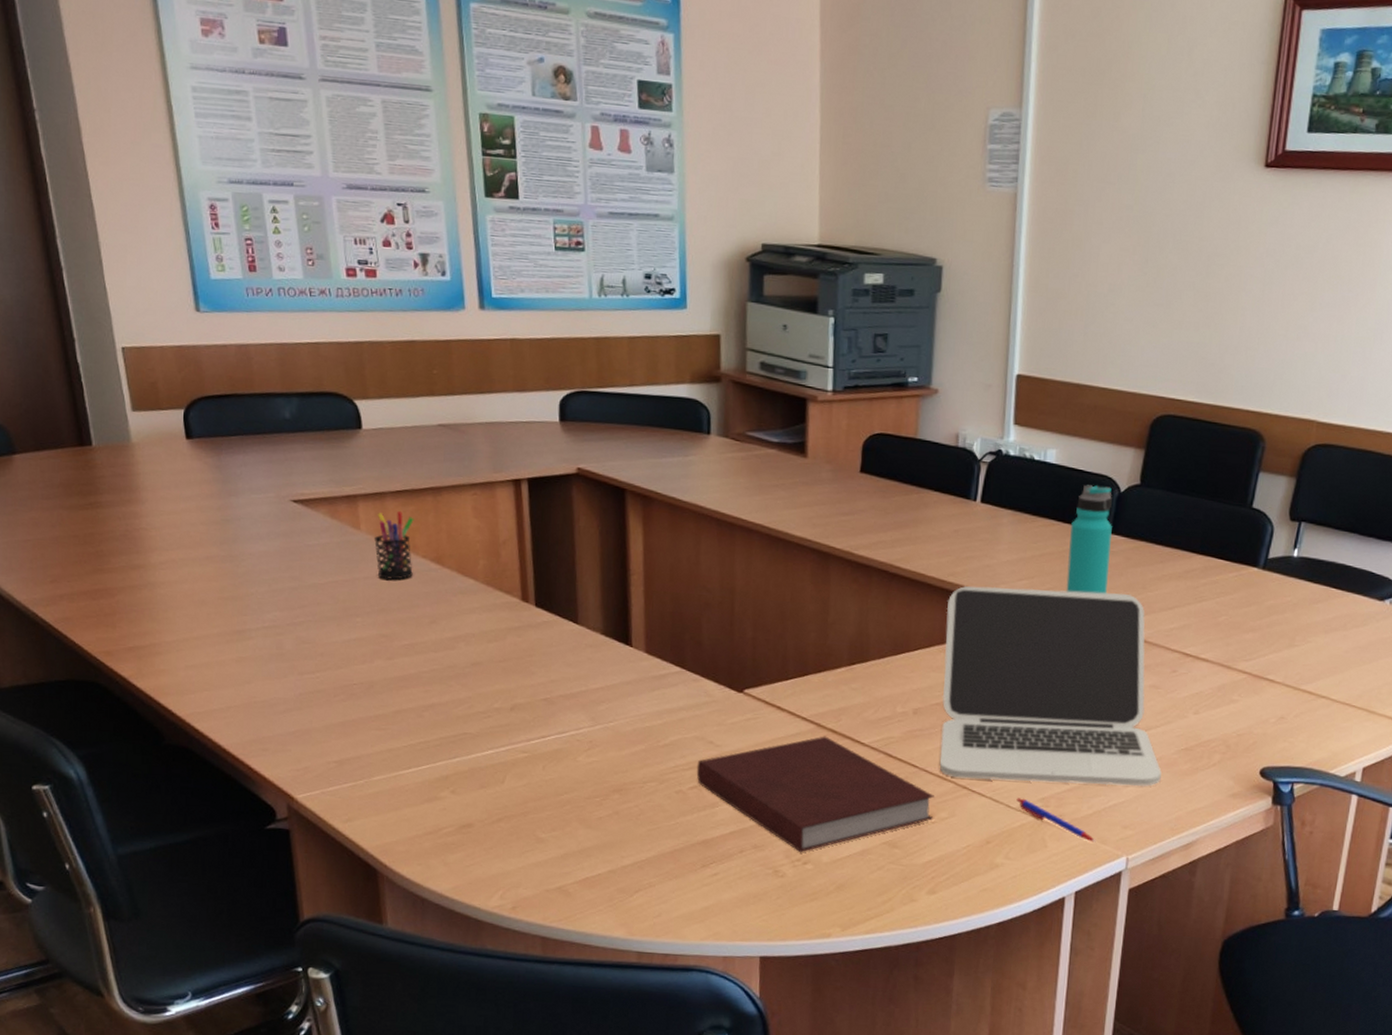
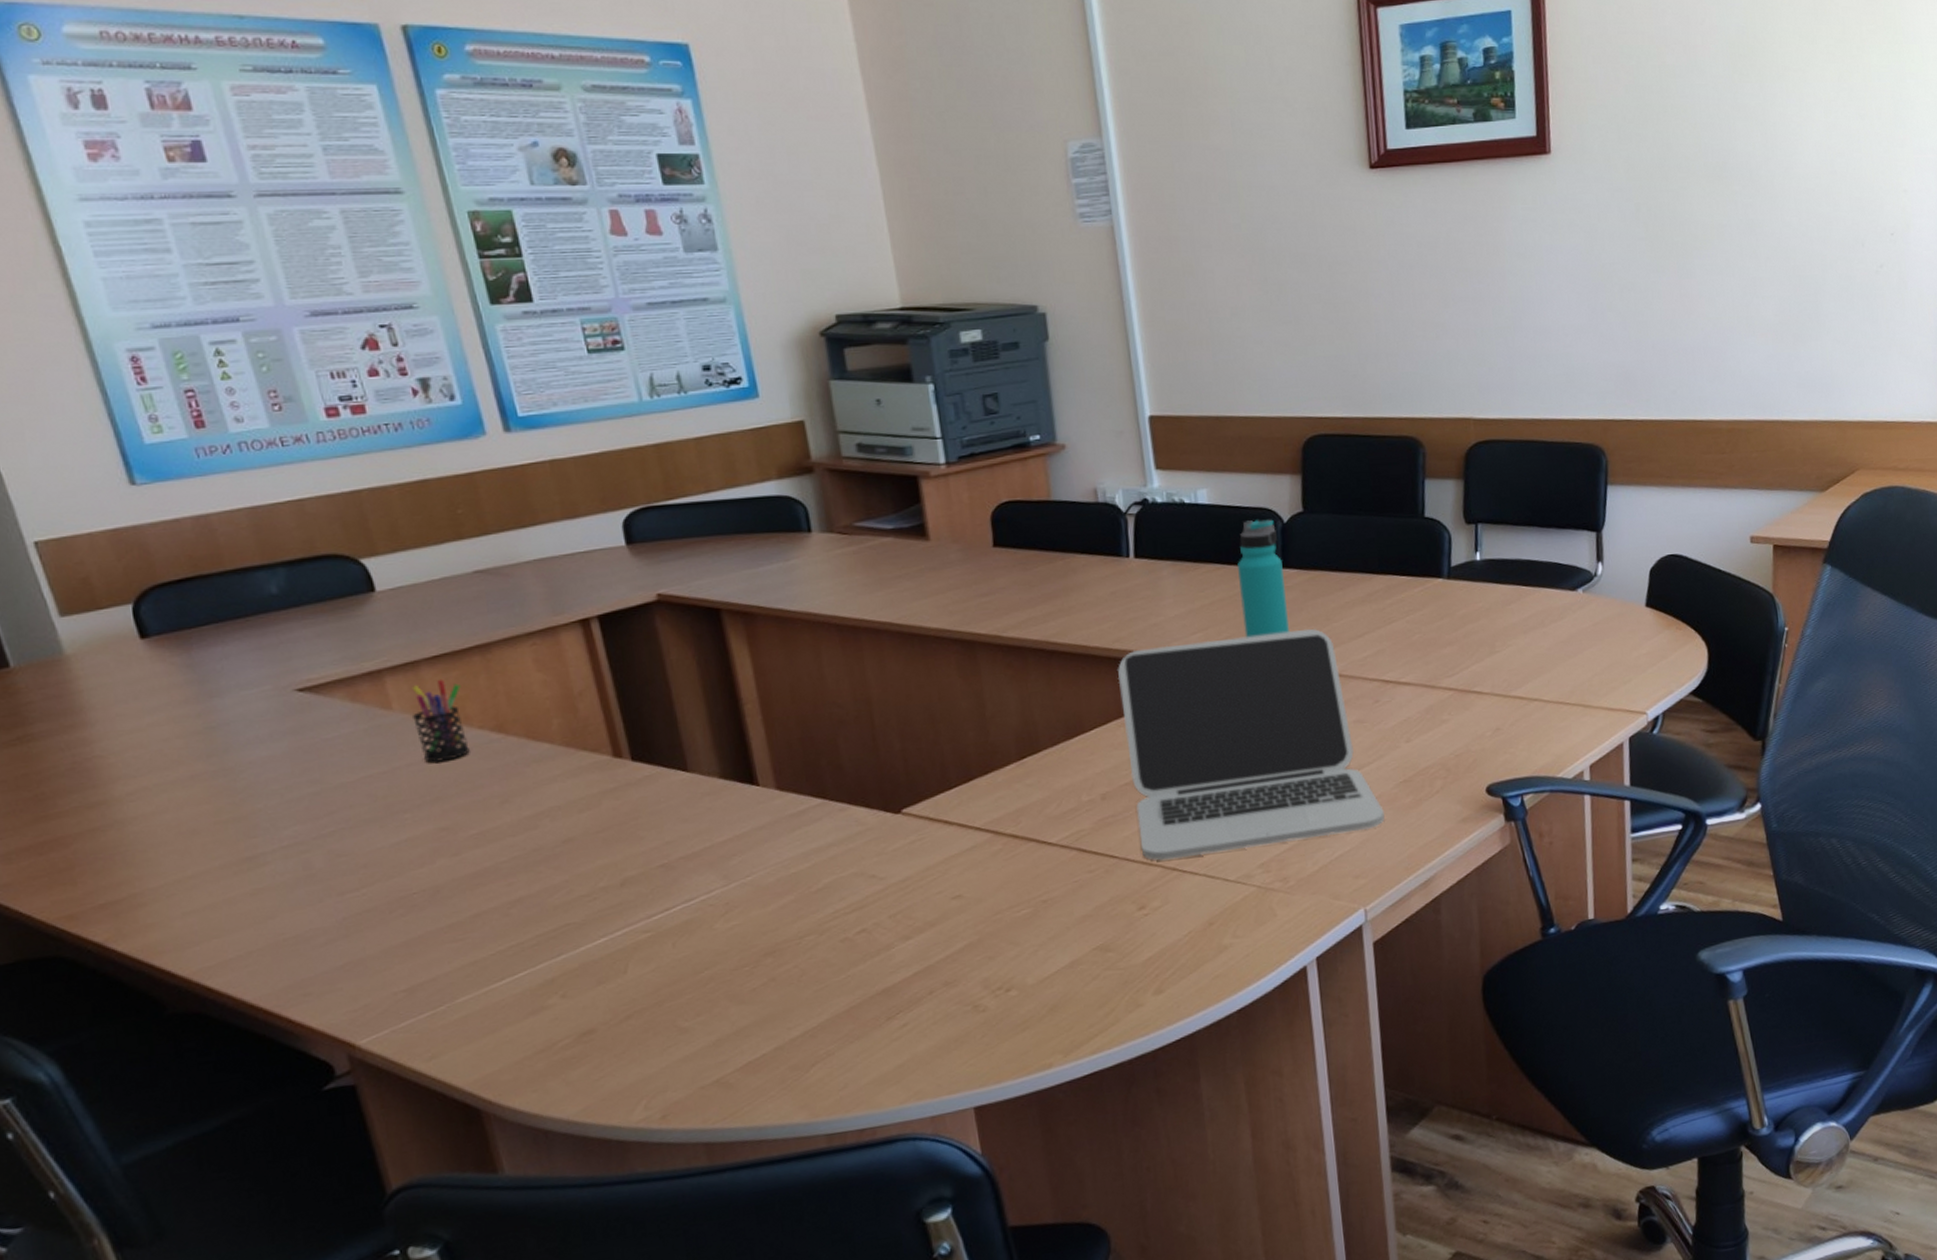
notebook: present [696,736,934,852] -> none [860,843,1146,979]
pen: present [1016,798,1096,843] -> none [1233,868,1329,901]

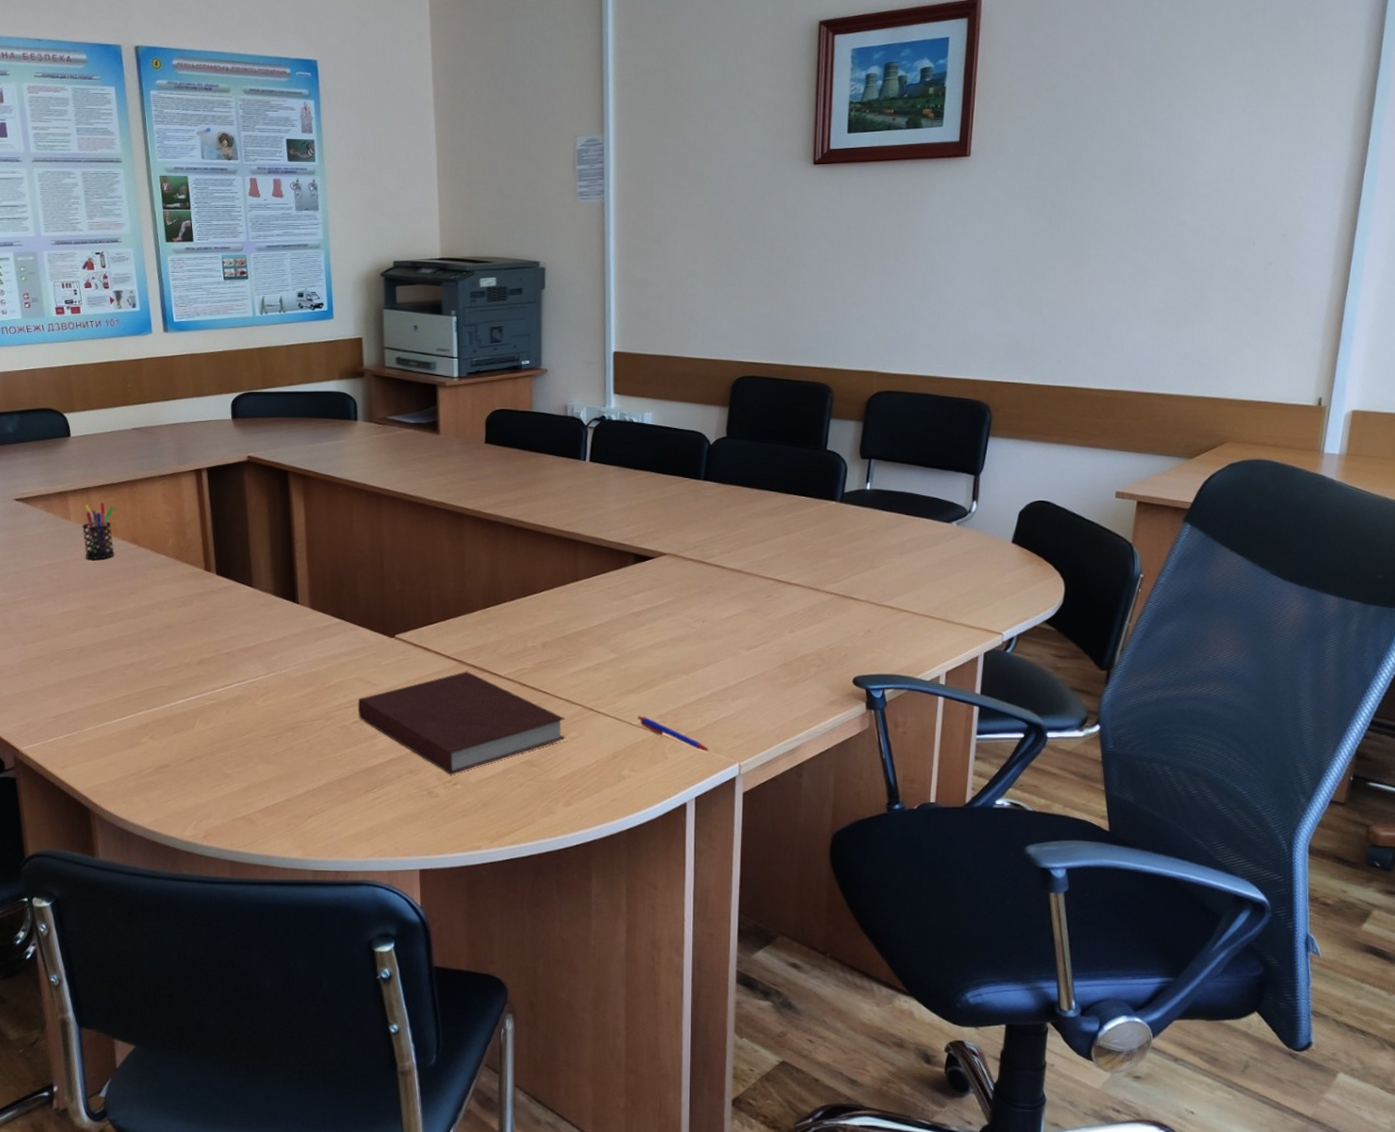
notebook: none [860,843,1146,979] -> present [357,671,565,774]
laptop: present [1117,628,1385,861] -> none [565,531,765,702]
pen: none [1233,868,1329,901] -> present [637,716,711,752]
water bottle: present [1237,519,1289,638] -> none [668,440,705,534]

